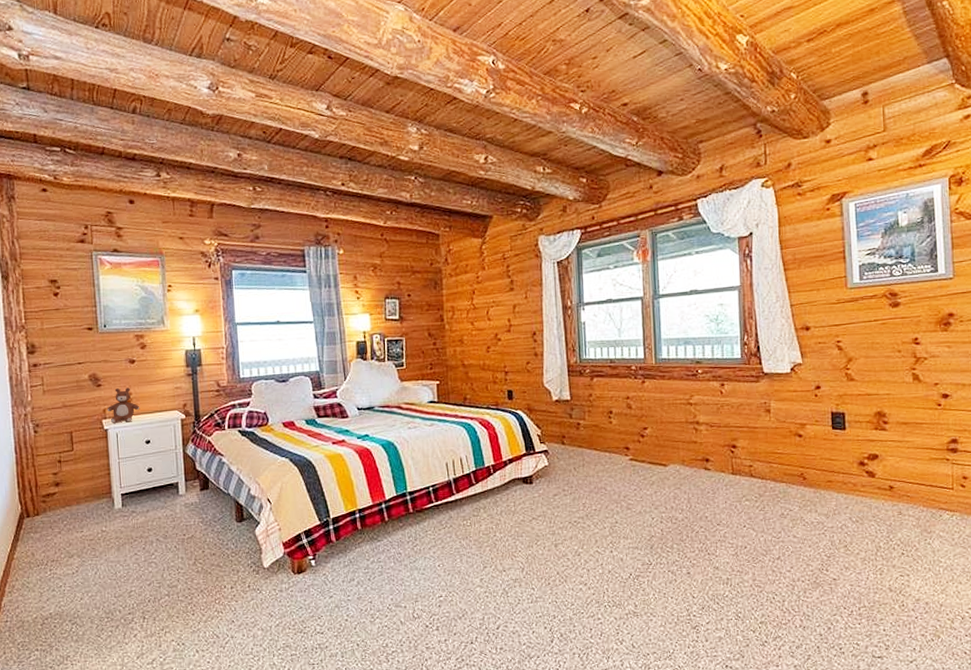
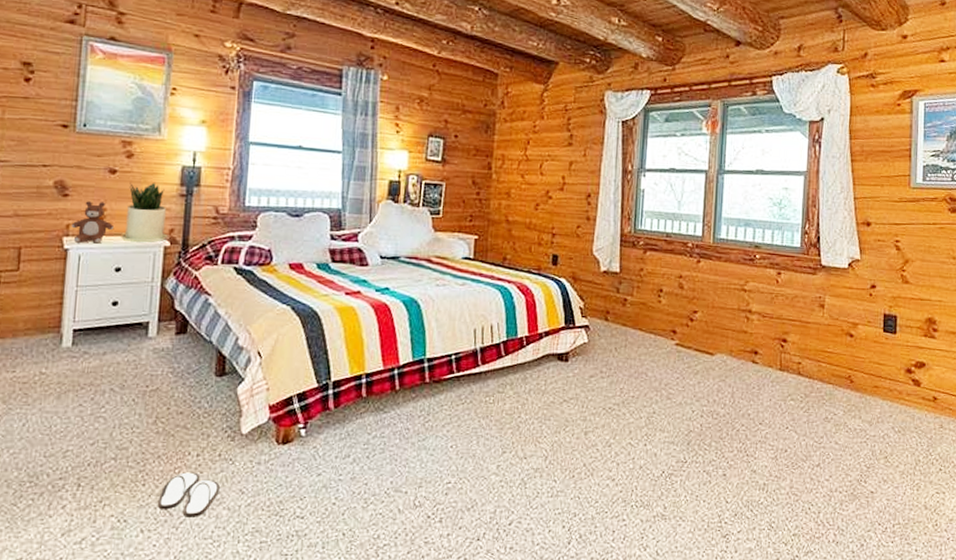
planter: none [145,366,183,418] -> present [120,182,168,243]
slippers: none [206,602,253,638] -> present [157,472,220,517]

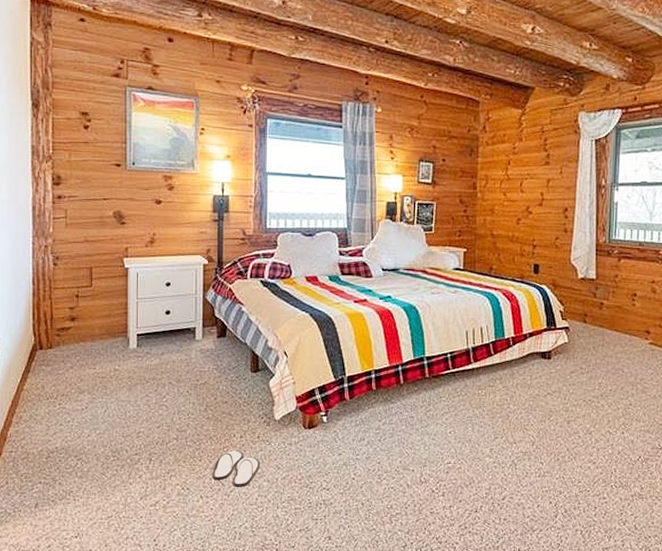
teddy bear: present [71,201,115,244] -> none [129,228,163,263]
planter: present [120,182,168,243] -> none [168,210,206,262]

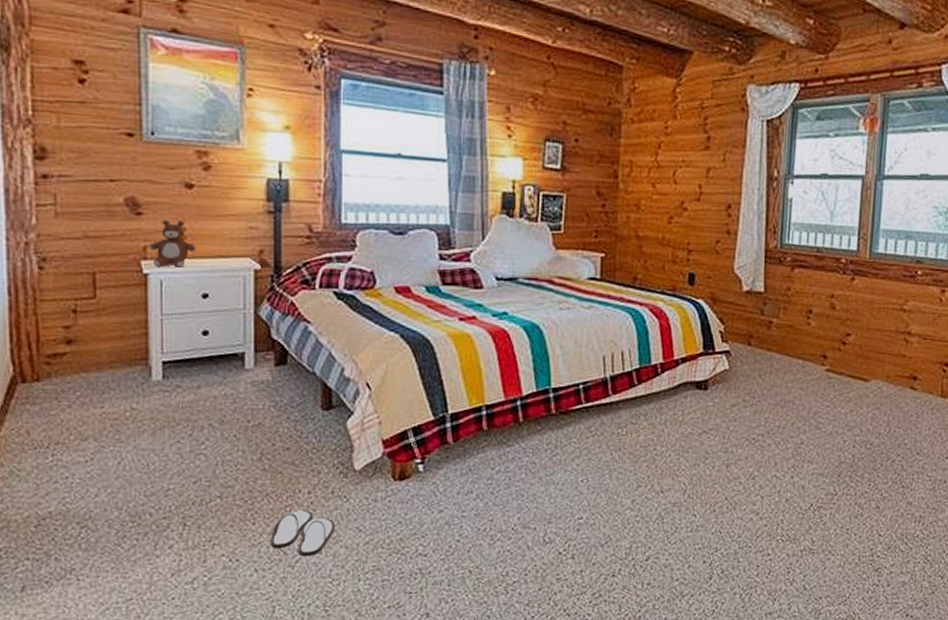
teddy bear: none [129,228,163,263] -> present [149,220,197,268]

